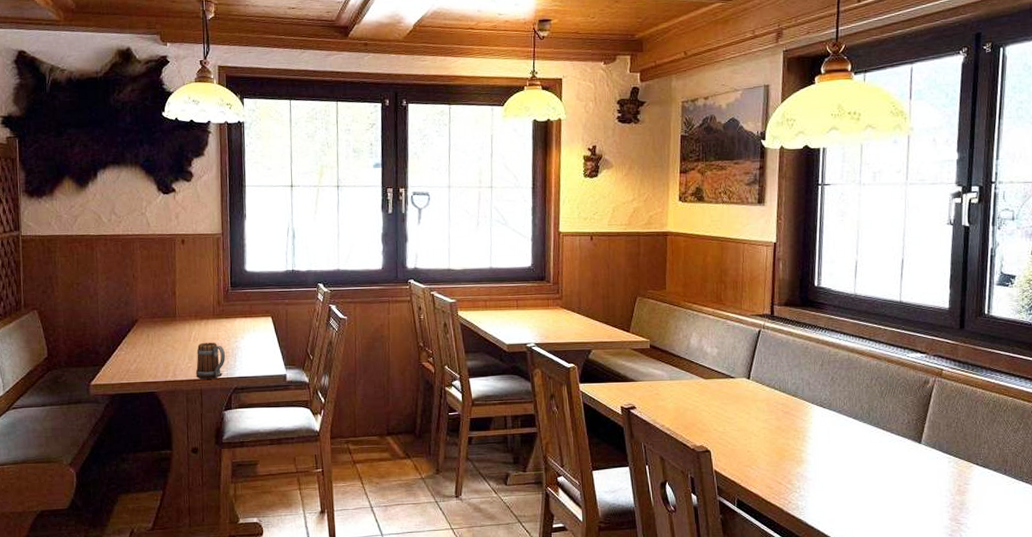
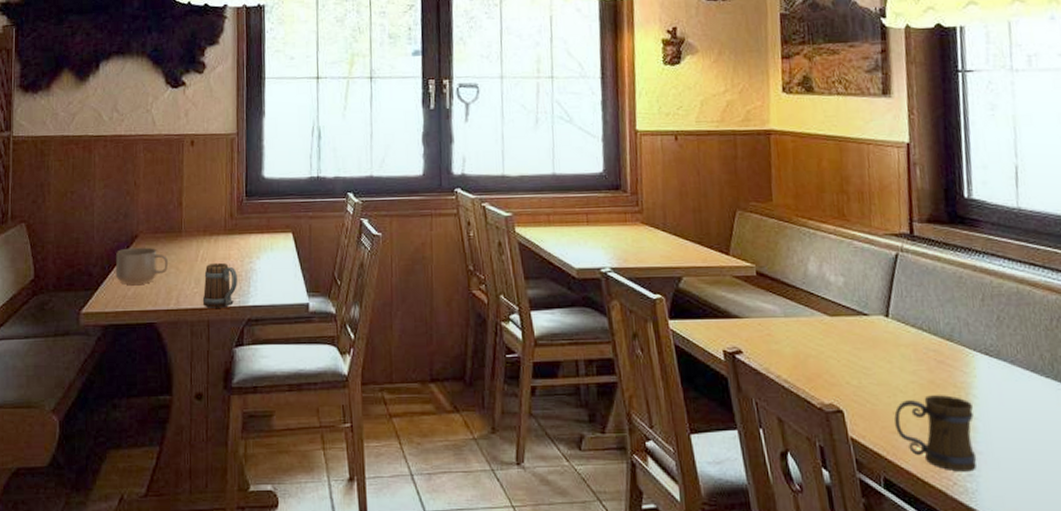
cup: none [119,329,166,361] -> present [115,247,169,285]
beer mug: none [749,437,807,494] -> present [894,395,977,472]

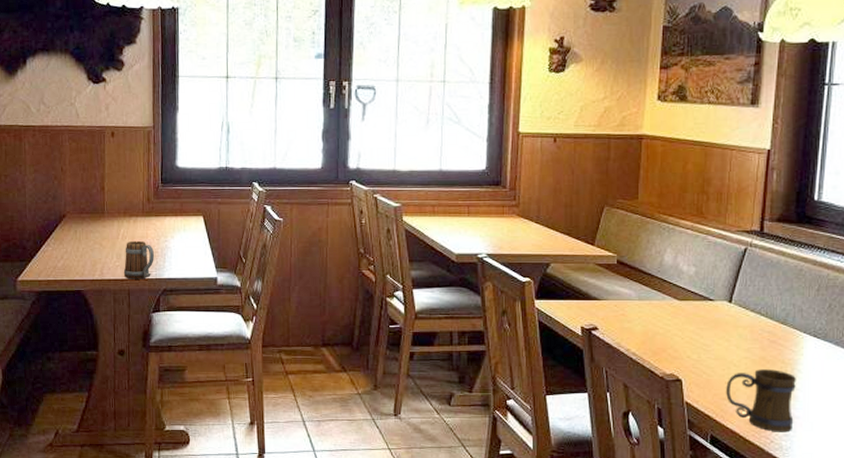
cup: present [115,247,169,285] -> none [46,225,93,257]

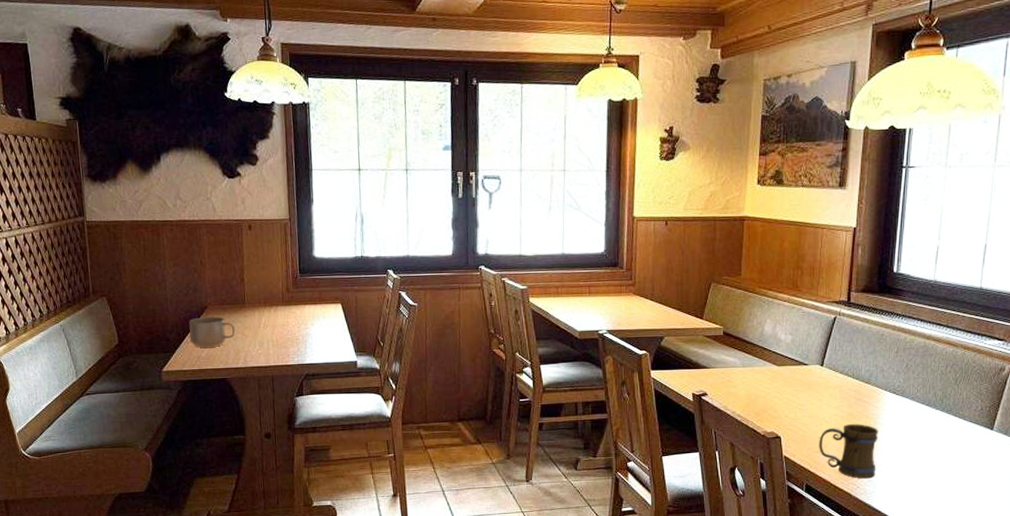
cup: none [46,225,93,257] -> present [189,316,236,348]
beer mug: present [123,240,154,279] -> none [266,328,296,366]

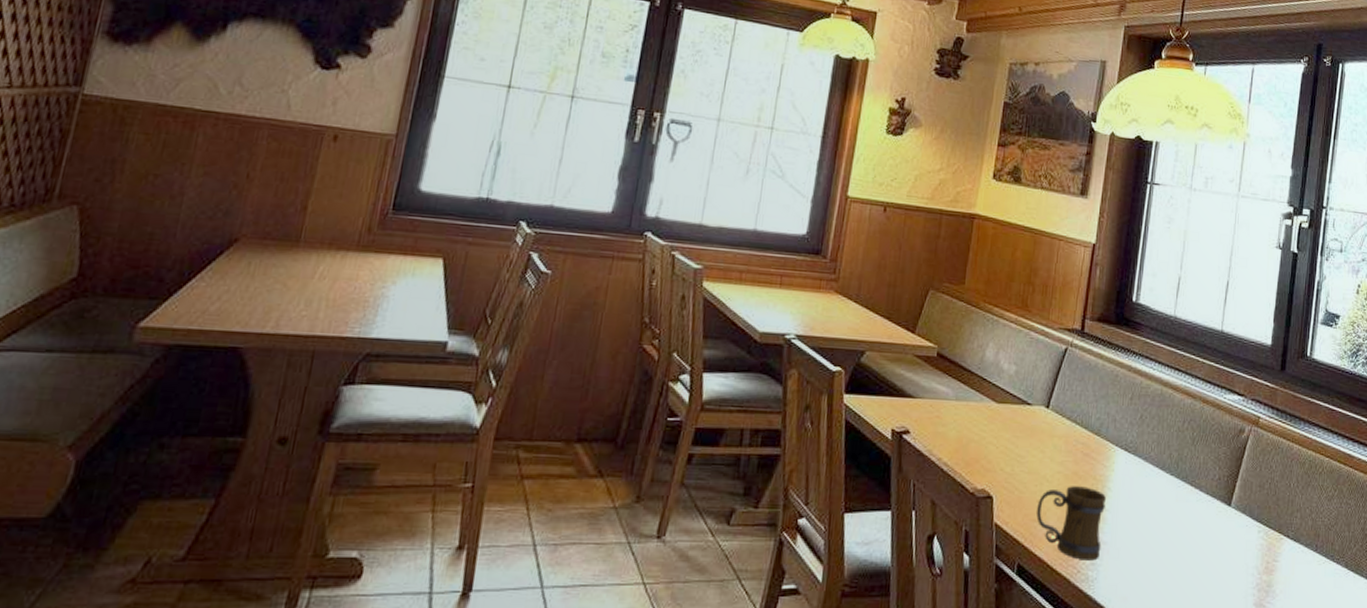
cup: present [189,316,236,348] -> none [196,252,275,299]

